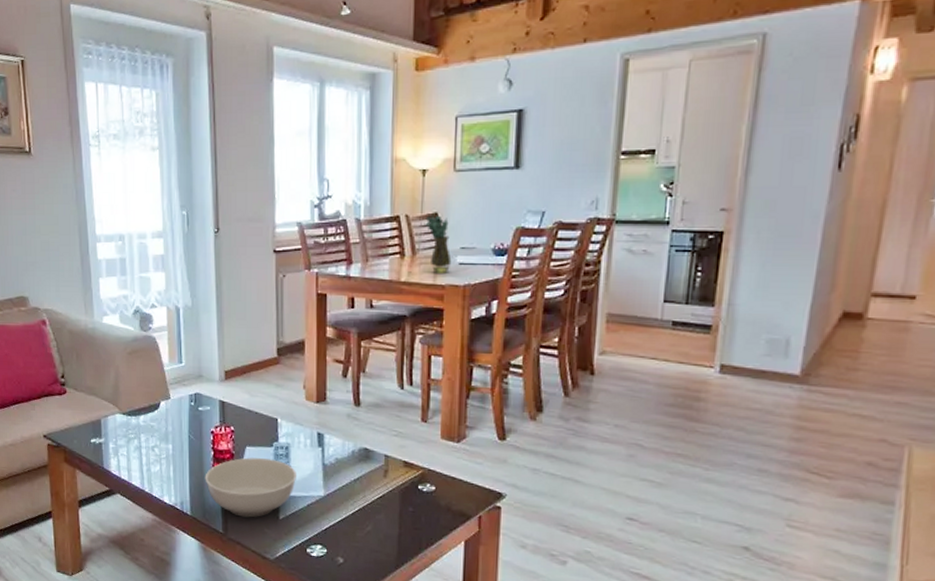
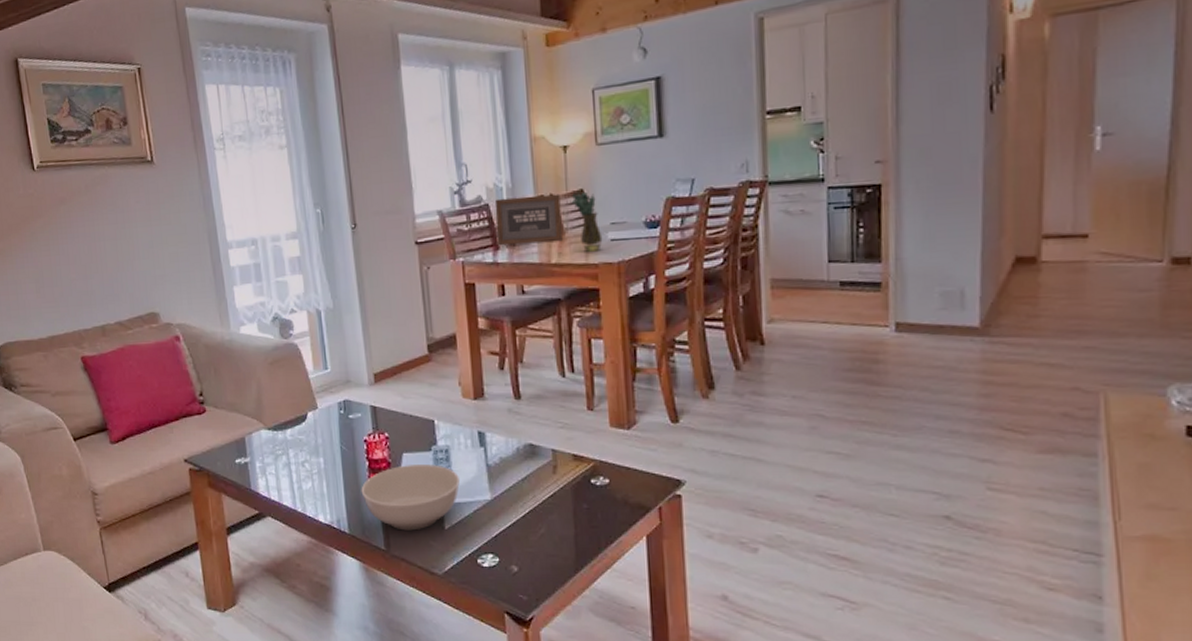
picture frame: none [351,215,415,261] -> present [494,193,563,246]

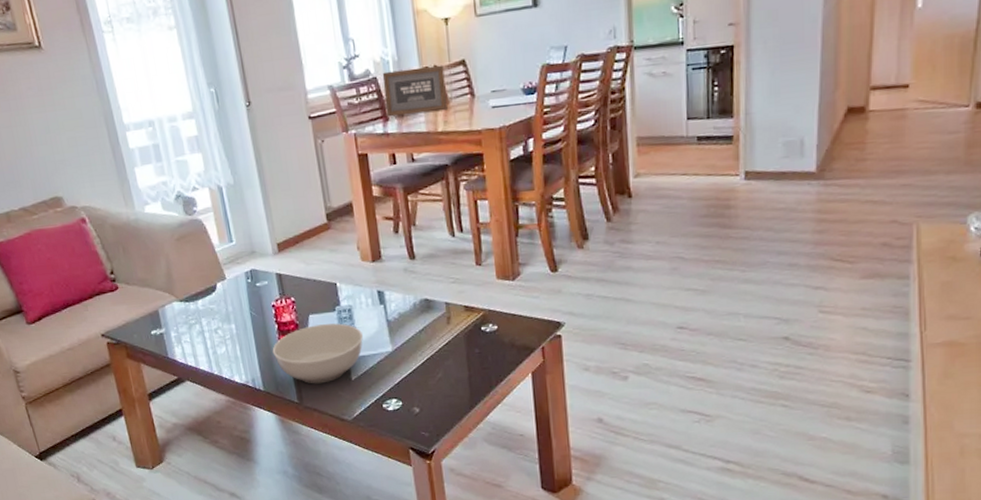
vase: present [571,190,603,252] -> none [454,61,485,119]

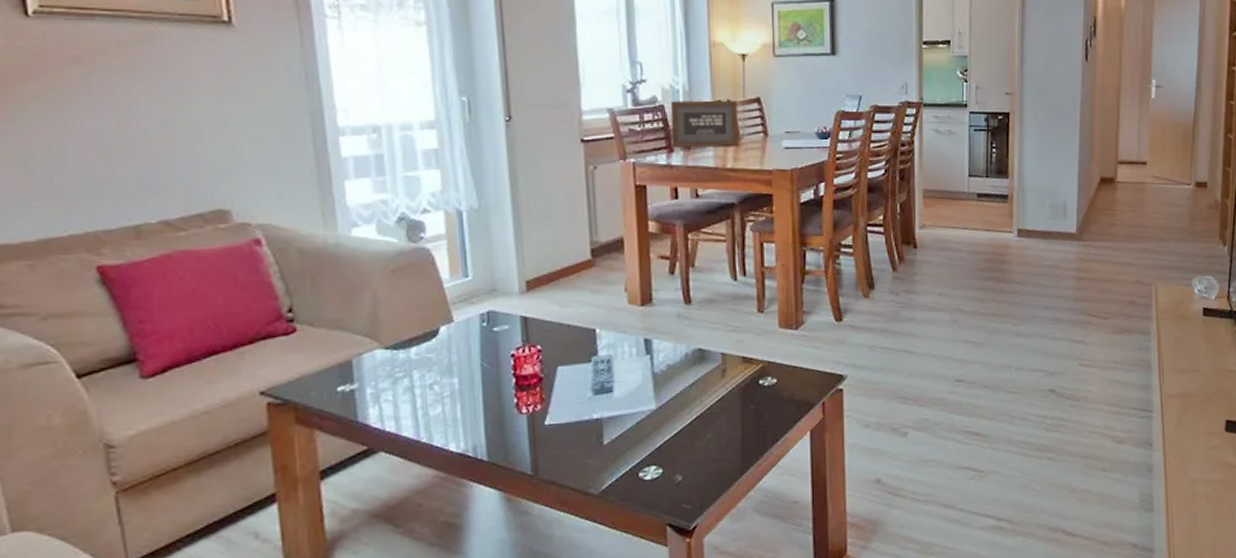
bowl: present [272,323,363,384] -> none [505,376,622,451]

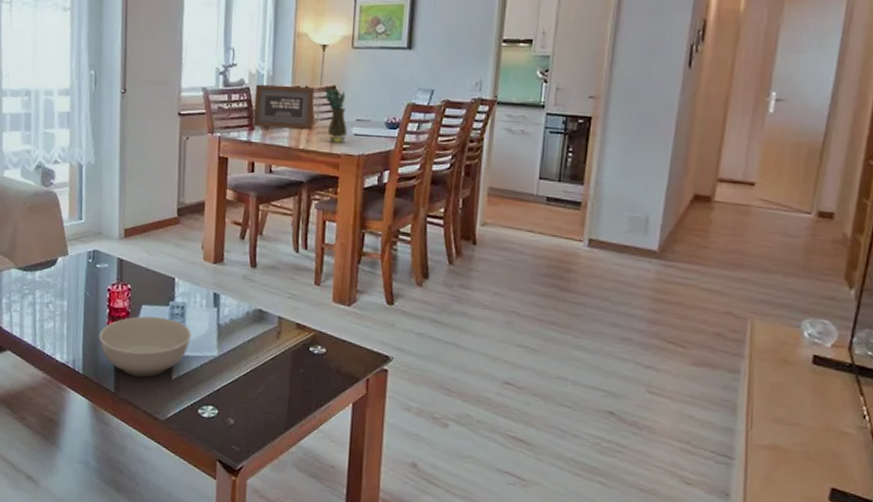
bowl: none [505,376,622,451] -> present [99,316,191,377]
vase: none [748,98,777,158] -> present [324,86,348,143]

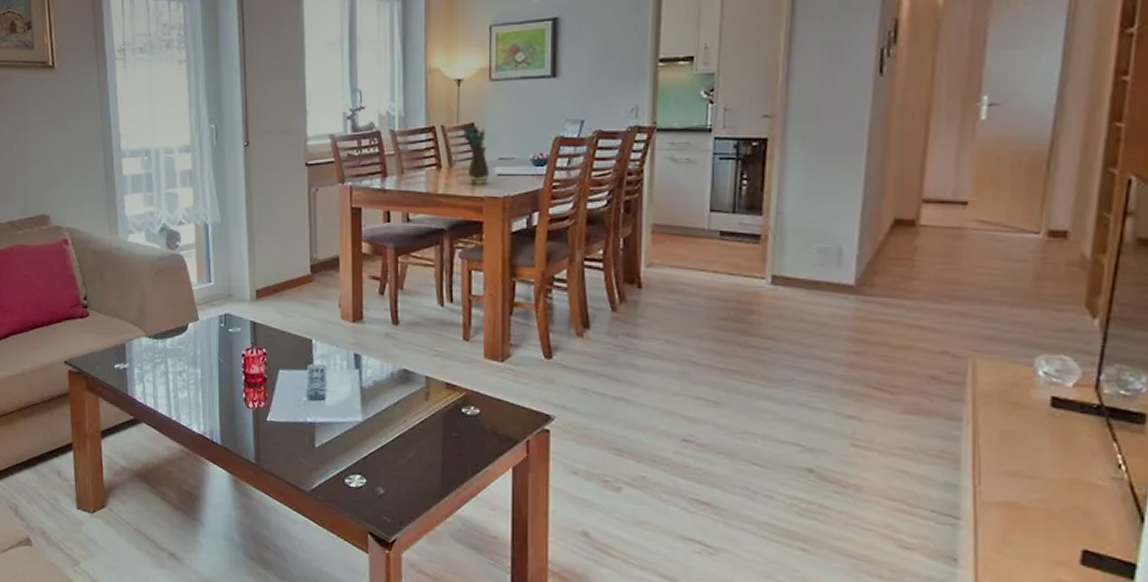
bowl: present [99,316,191,377] -> none [235,381,333,446]
picture frame: present [253,84,315,130] -> none [386,126,451,173]

